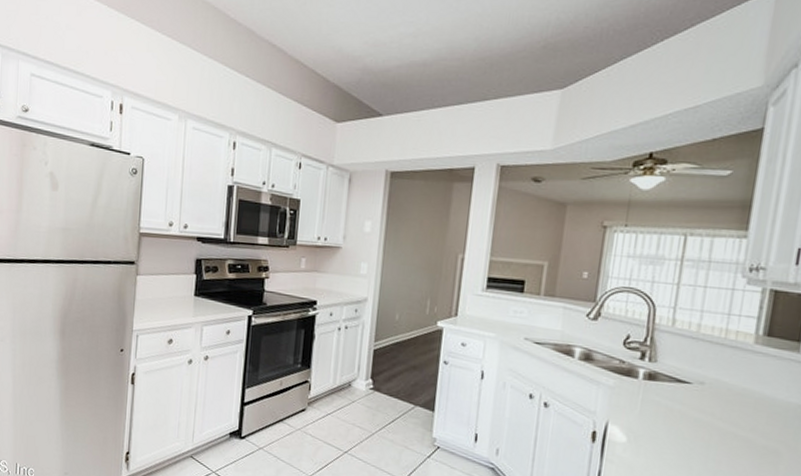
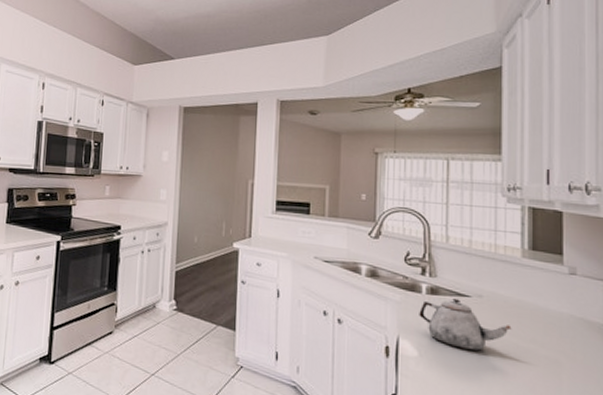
teapot: none [632,385,732,438] -> present [419,298,512,351]

